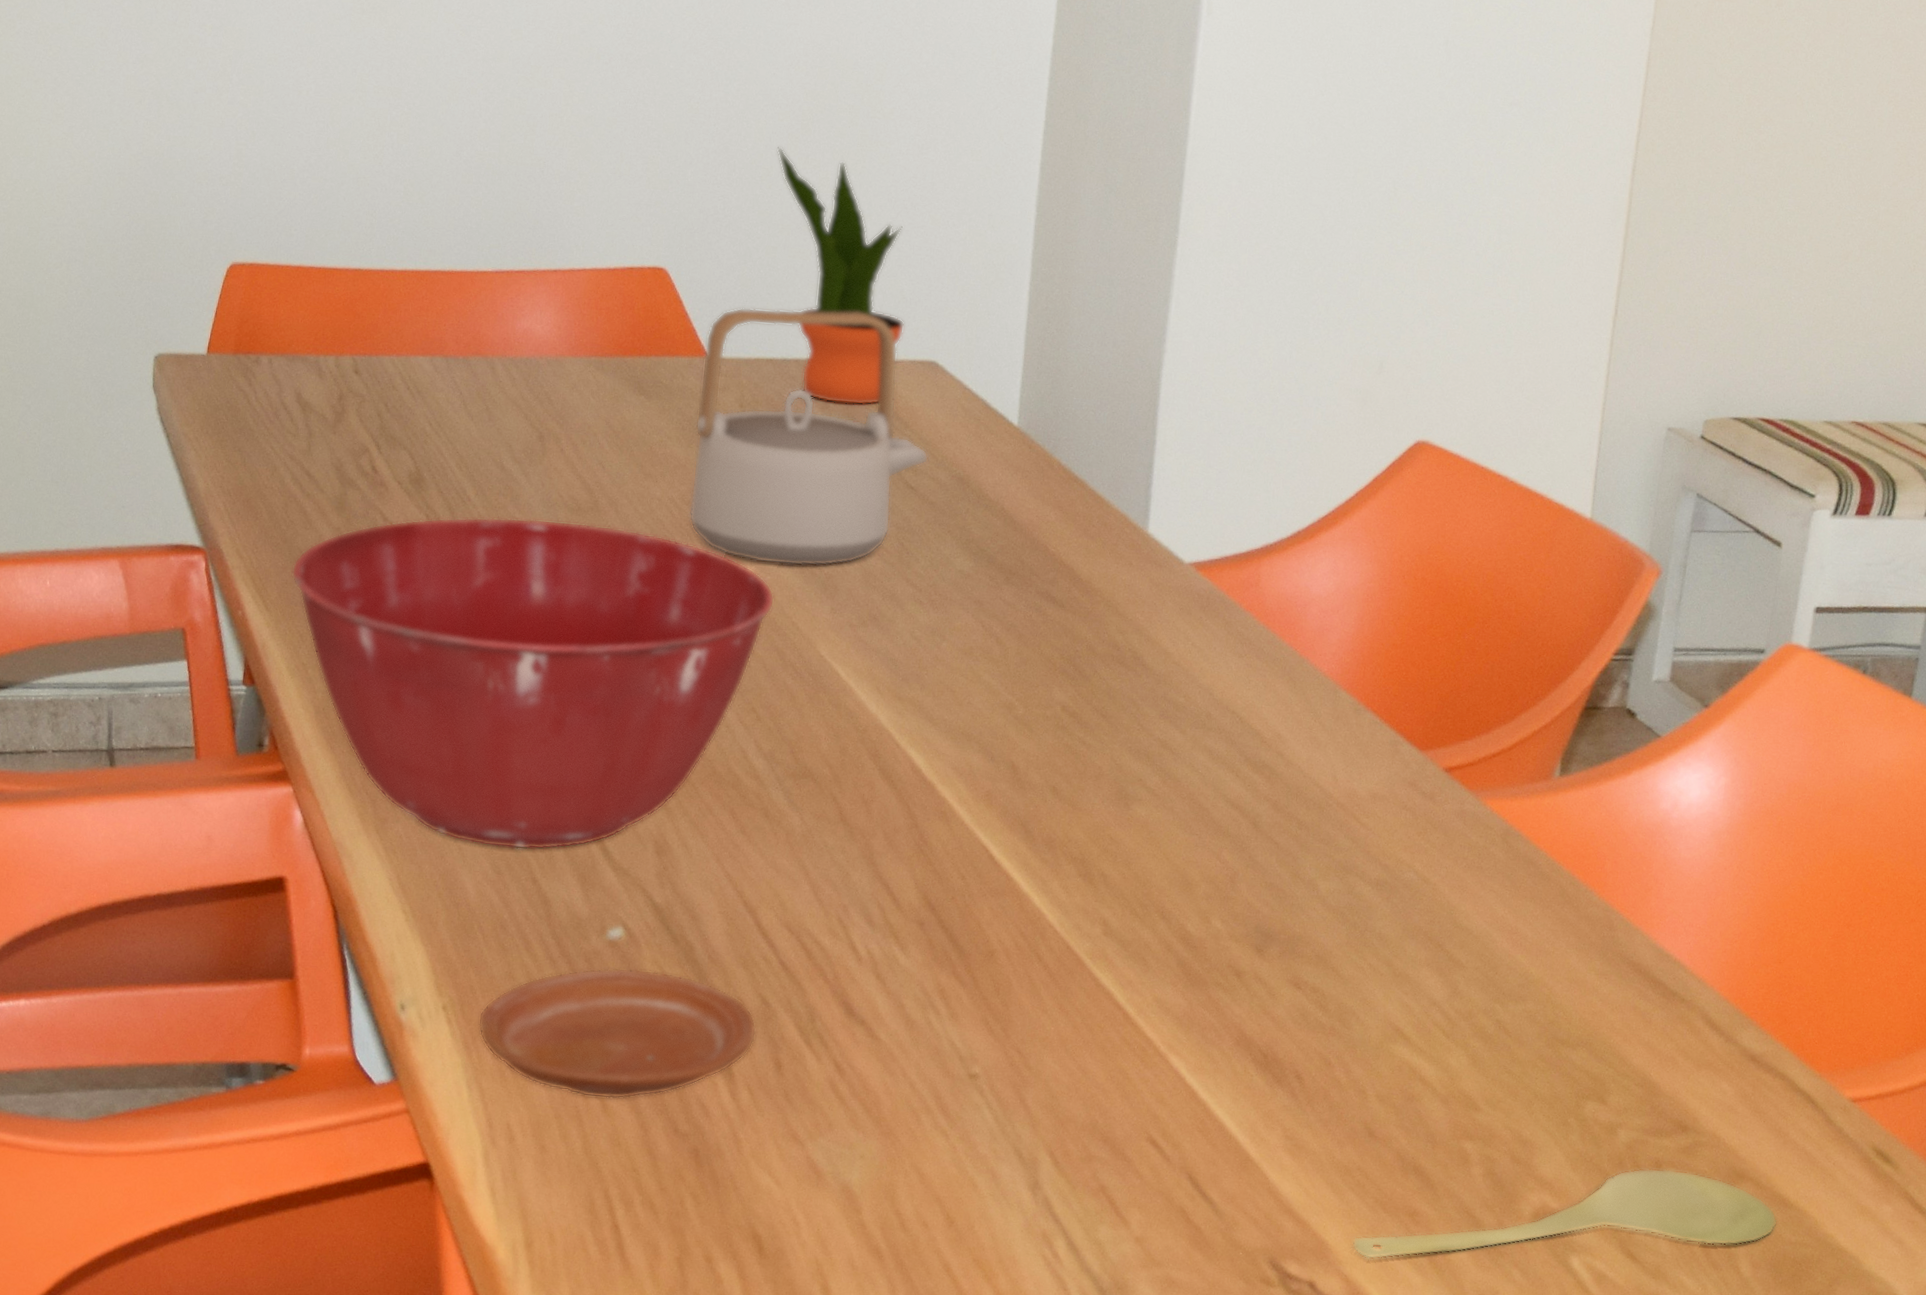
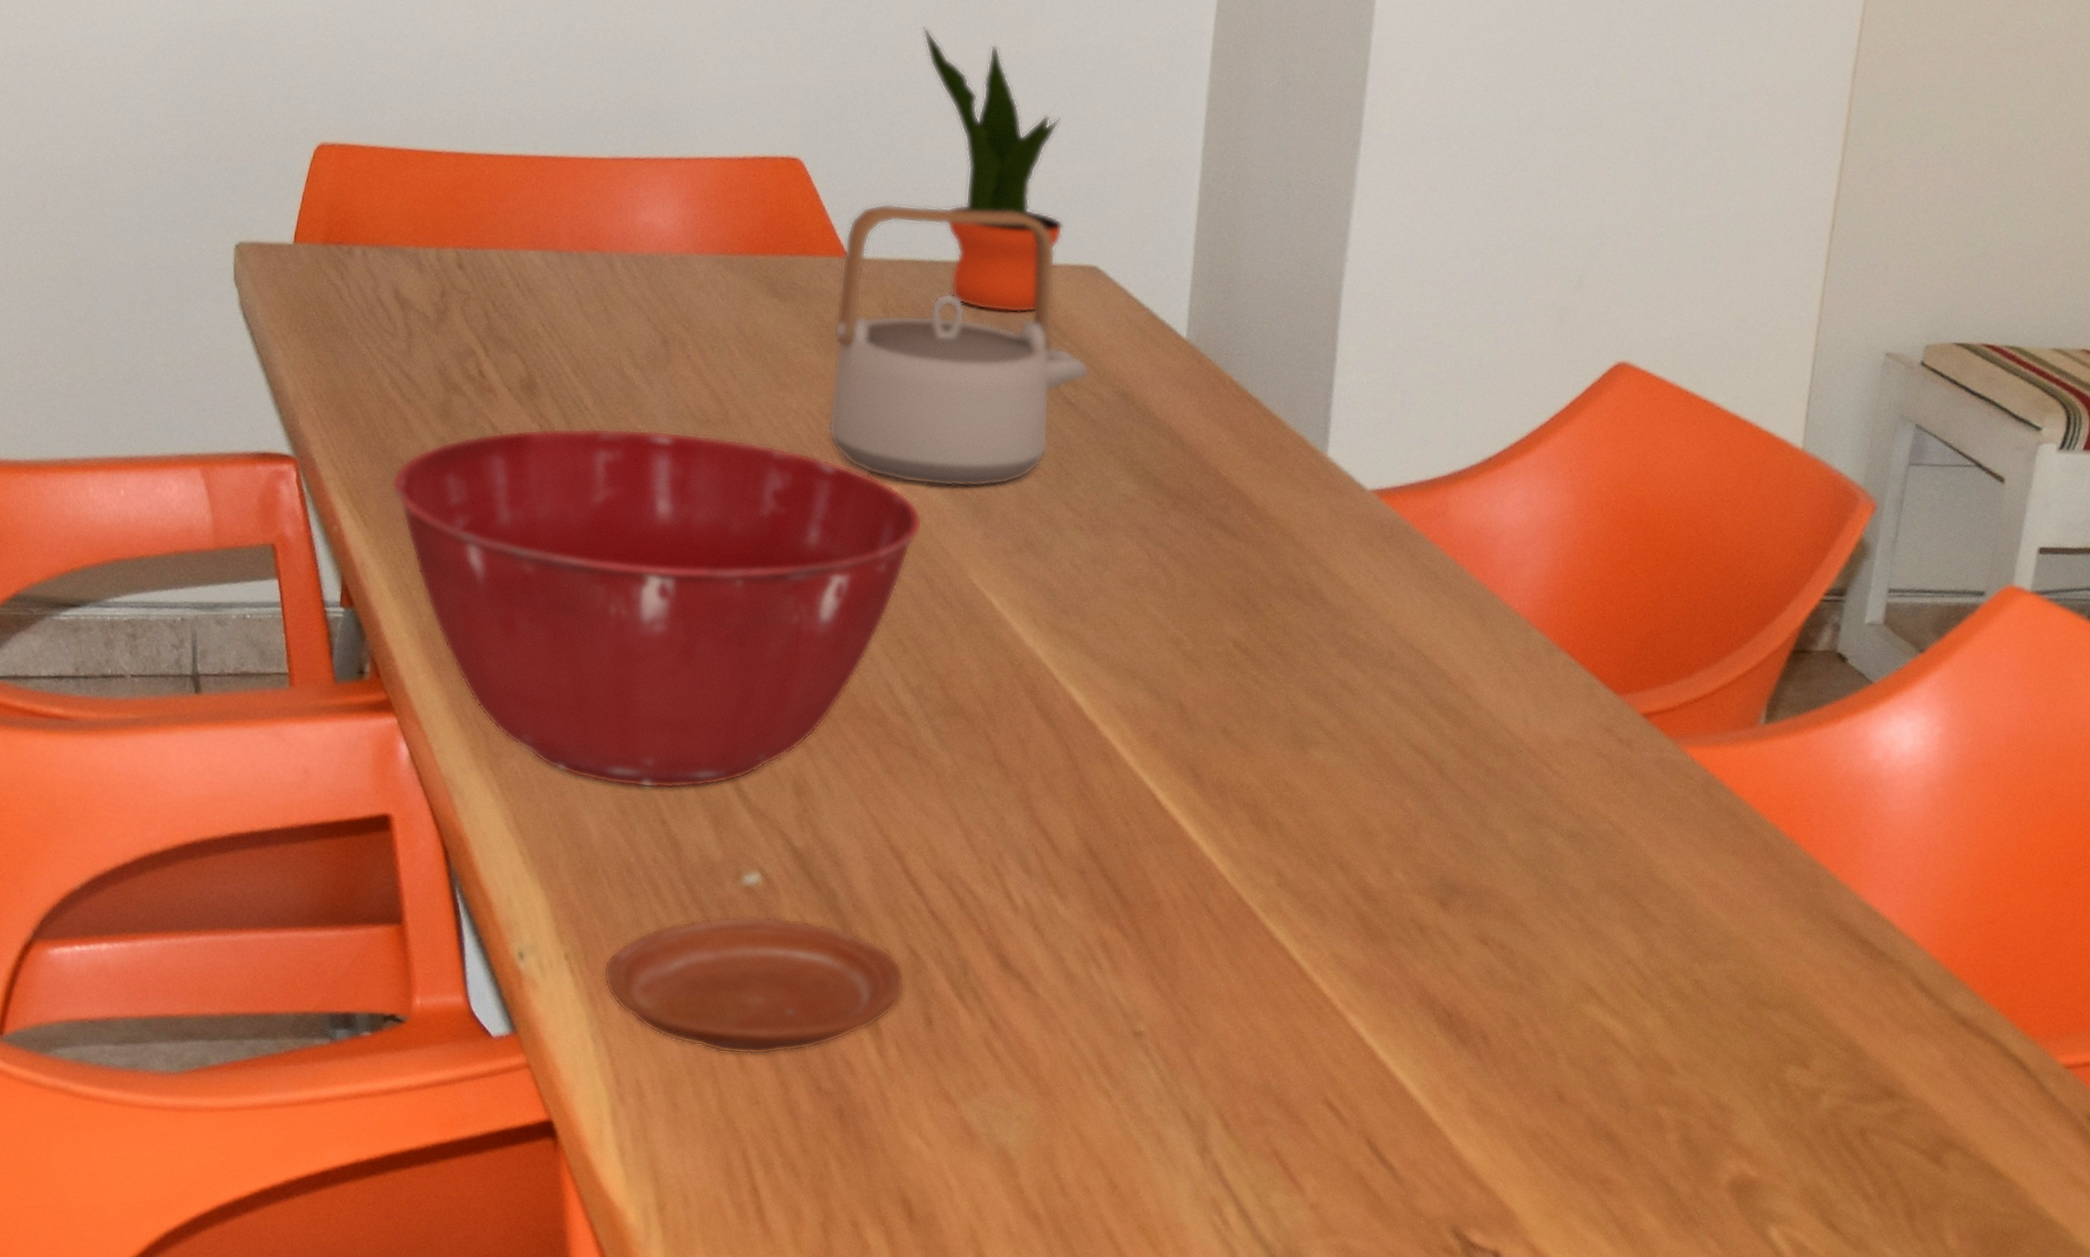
spoon: present [1352,1168,1778,1260] -> none [1539,1135,1987,1229]

